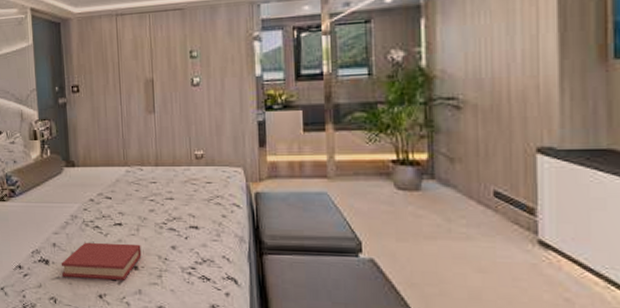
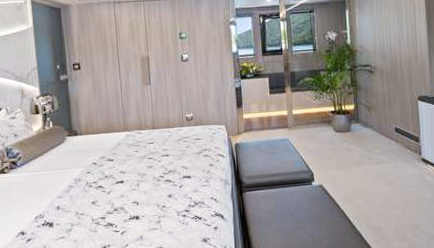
hardback book: present [61,242,142,280] -> none [65,197,142,236]

